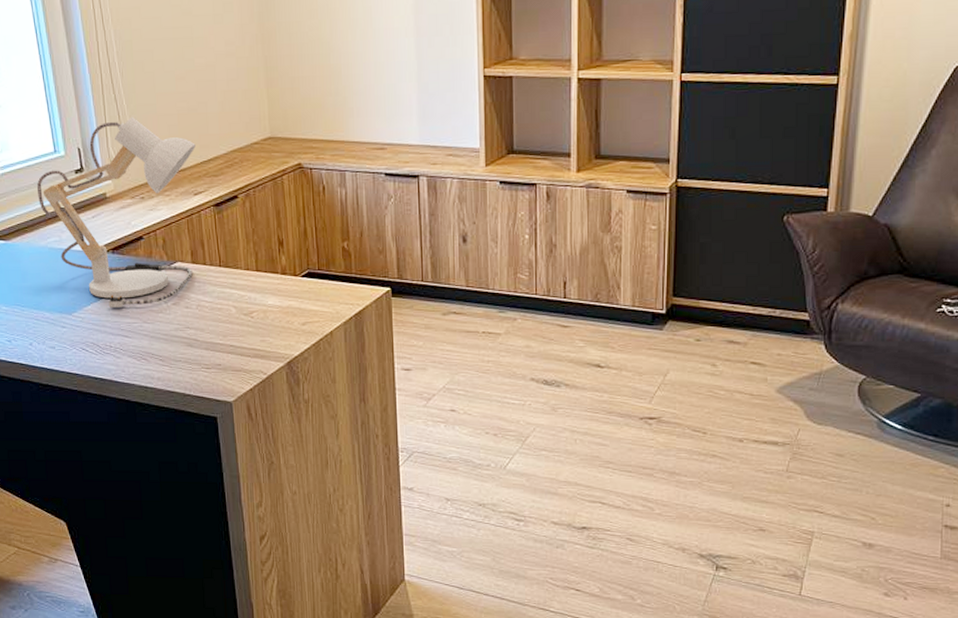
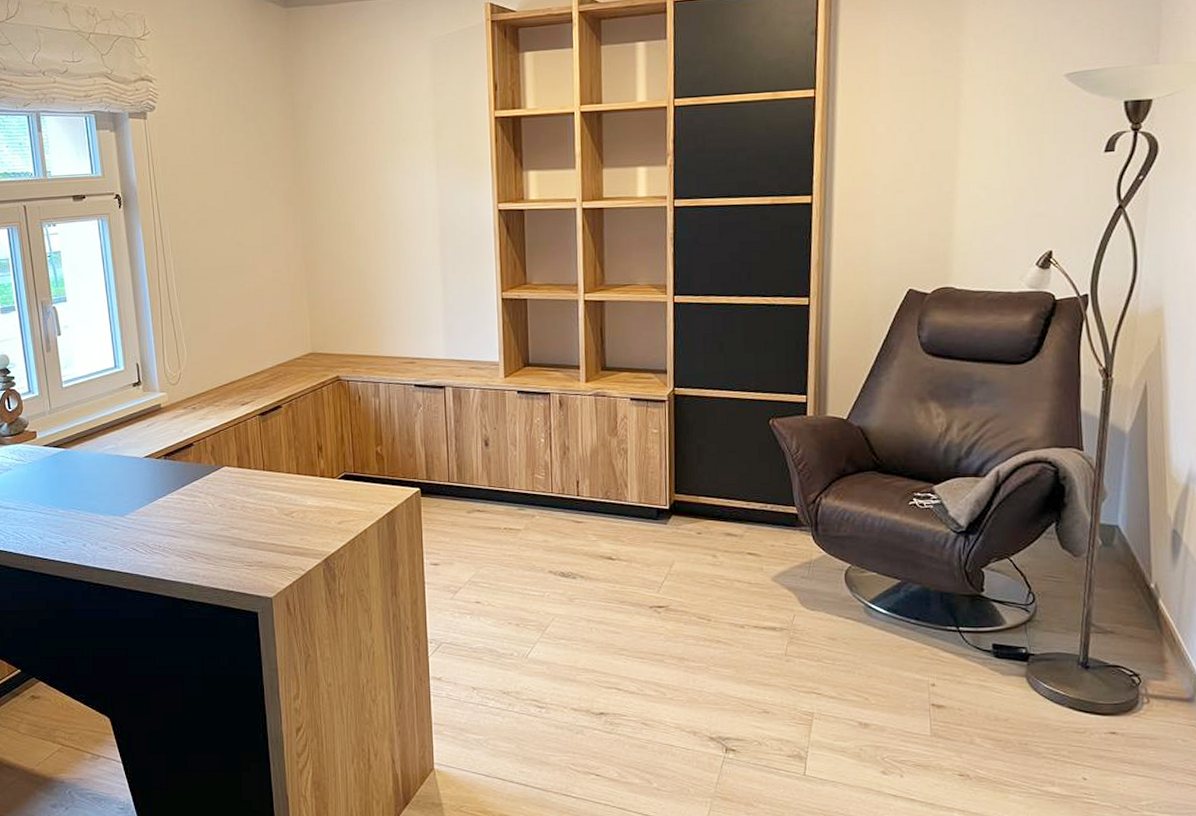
desk lamp: present [37,116,196,307] -> none [98,335,244,510]

